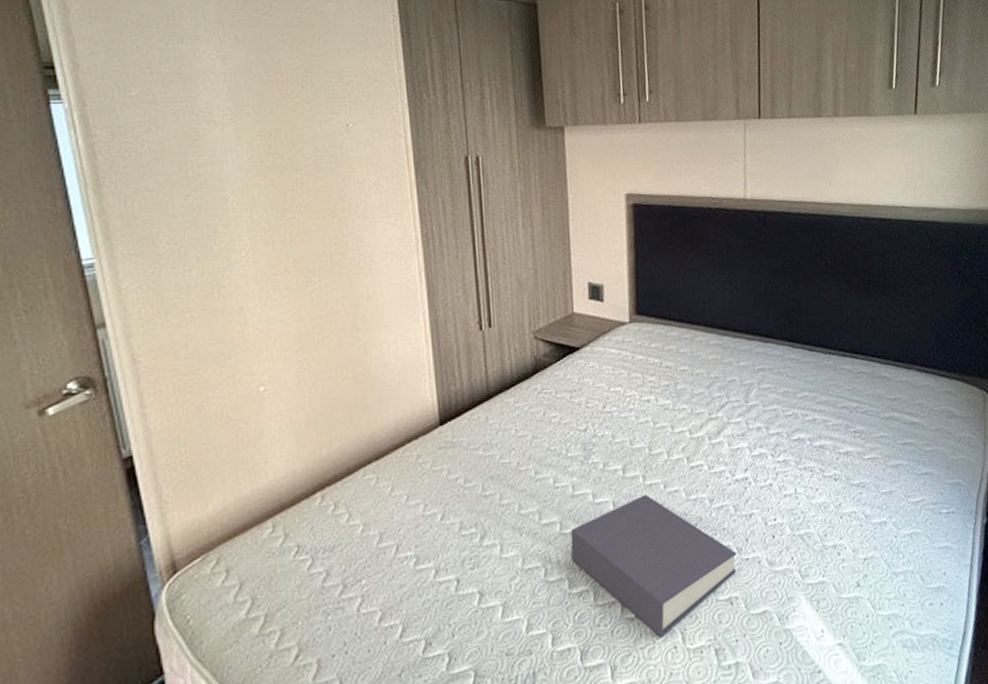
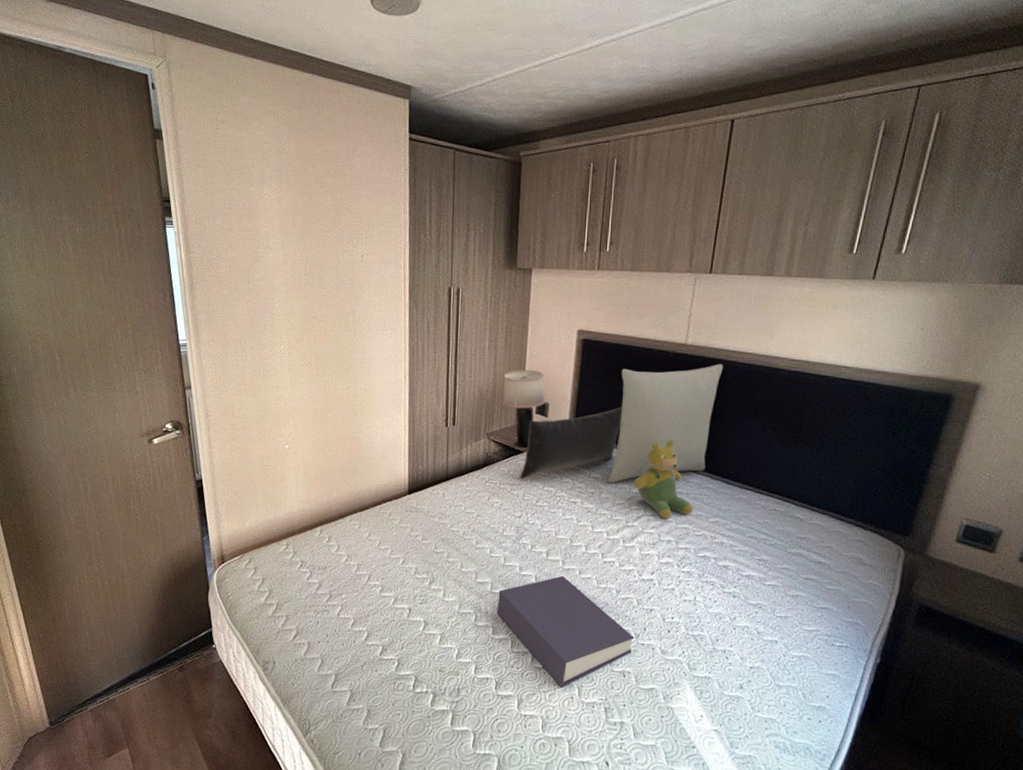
table lamp: none [545,246,599,343] -> present [503,369,546,448]
pillow: none [580,277,689,384] -> present [520,406,623,480]
pillow: none [680,217,787,370] -> present [609,364,723,482]
teddy bear: none [711,308,779,404] -> present [633,439,693,519]

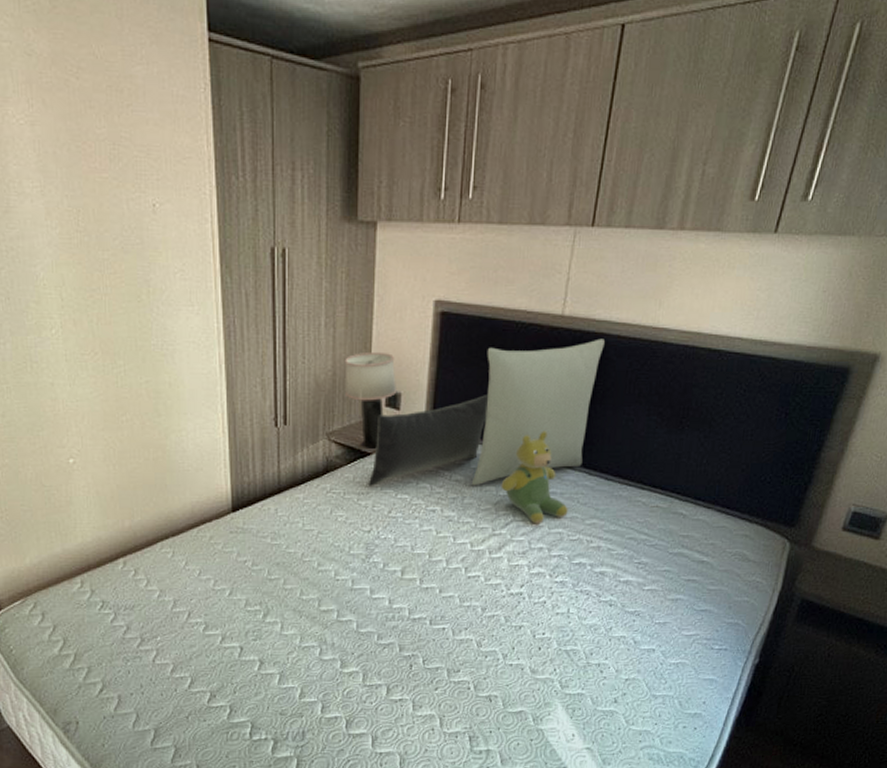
book: present [497,575,635,688] -> none [346,595,502,720]

